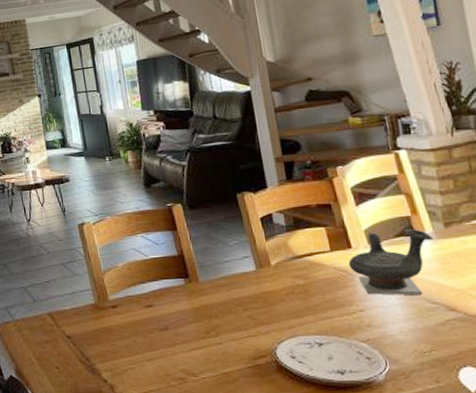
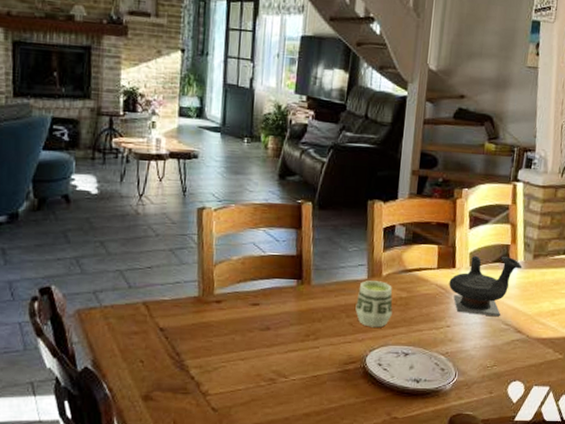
cup: none [249,271,293,319] -> present [355,280,393,328]

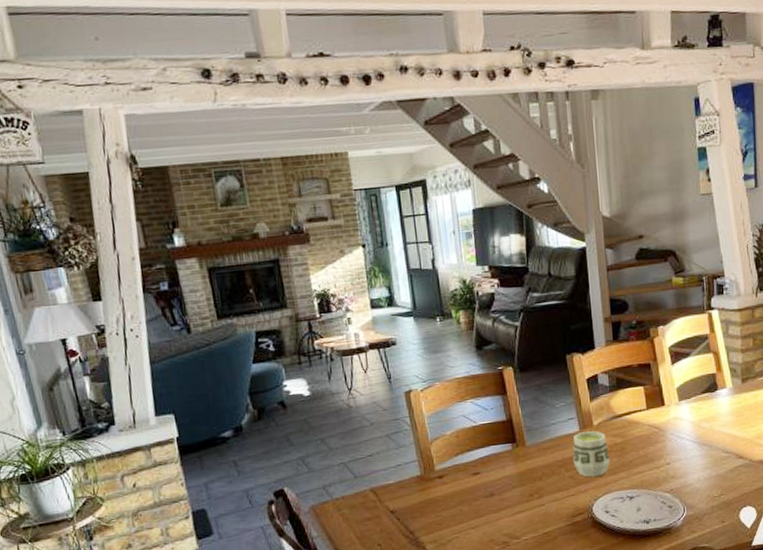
teapot: present [449,255,522,317] -> none [661,385,732,449]

